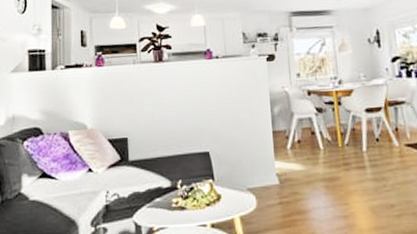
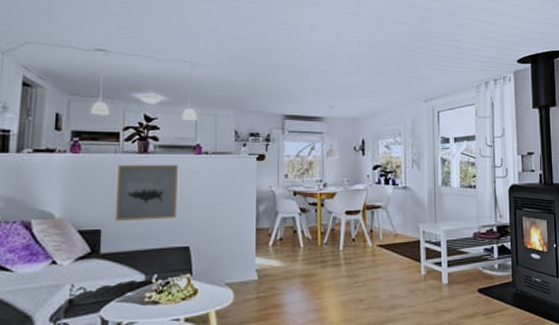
wall art: none [137,70,194,130] -> present [115,164,178,222]

